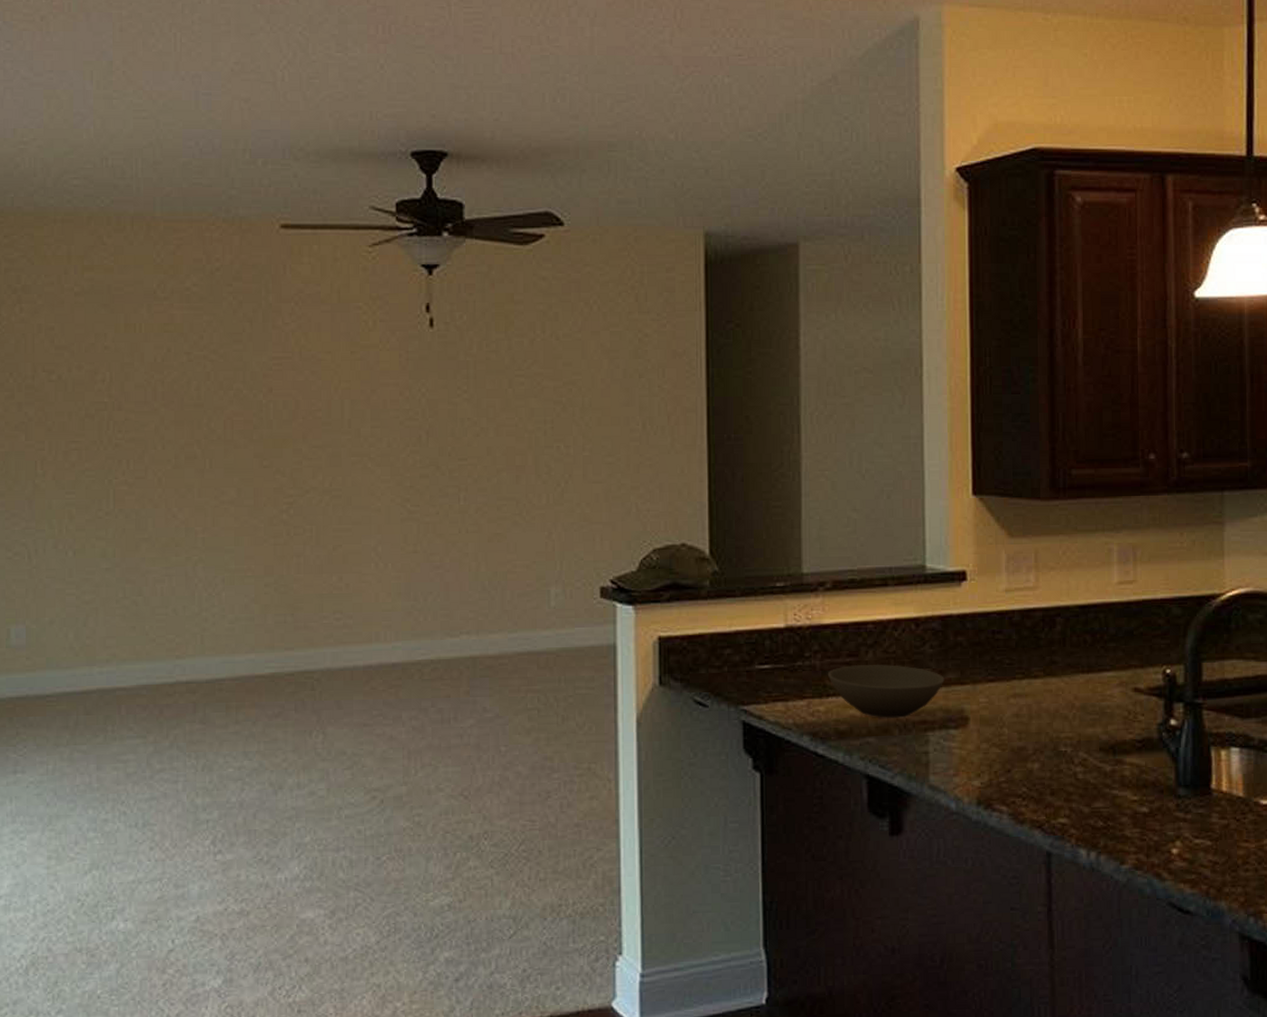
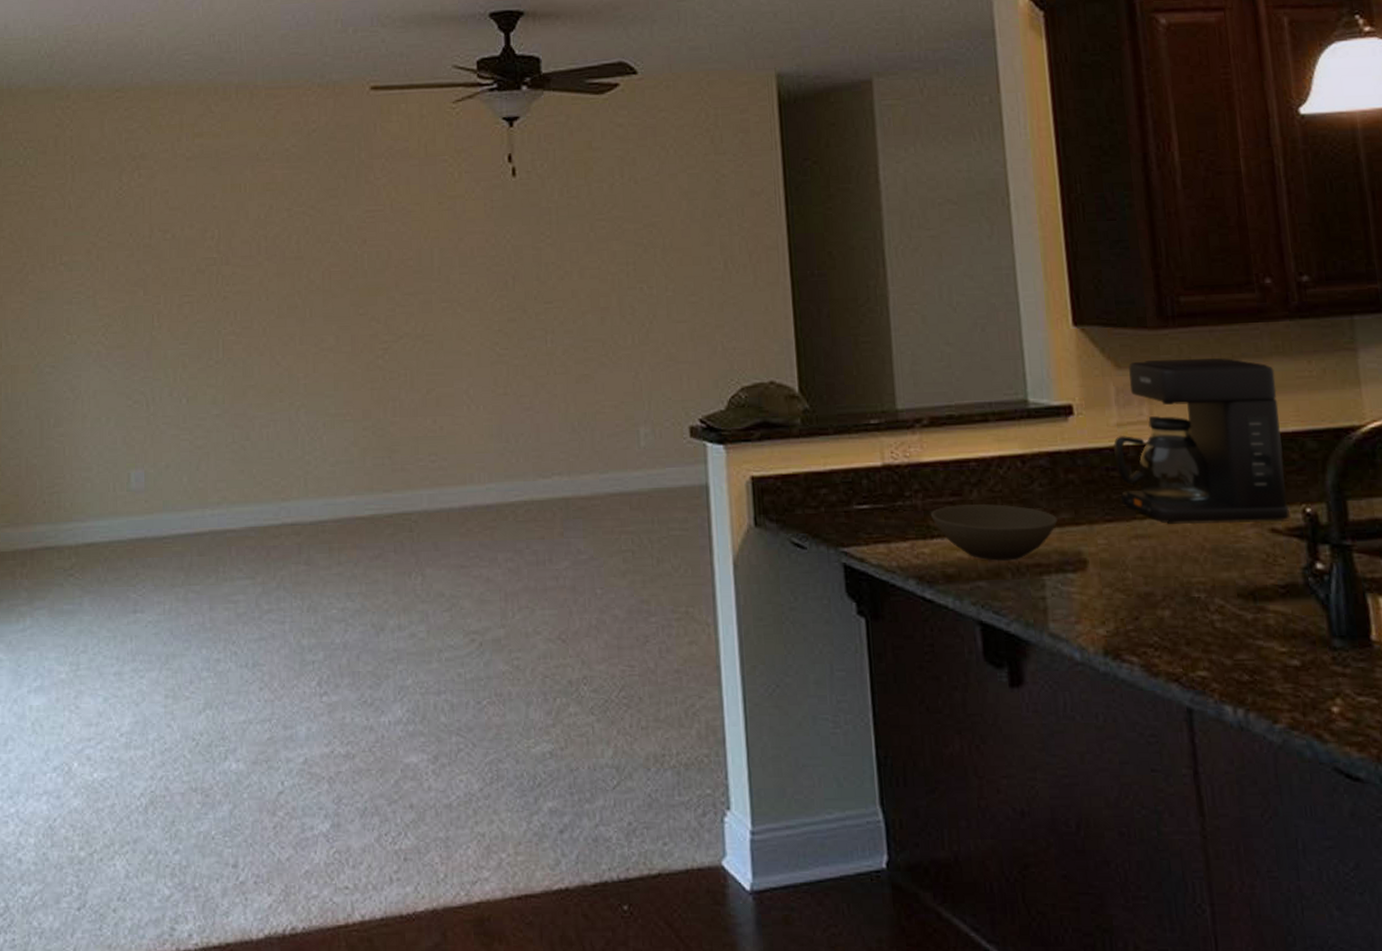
coffee maker: none [1000,529,1151,683] -> present [1113,358,1290,523]

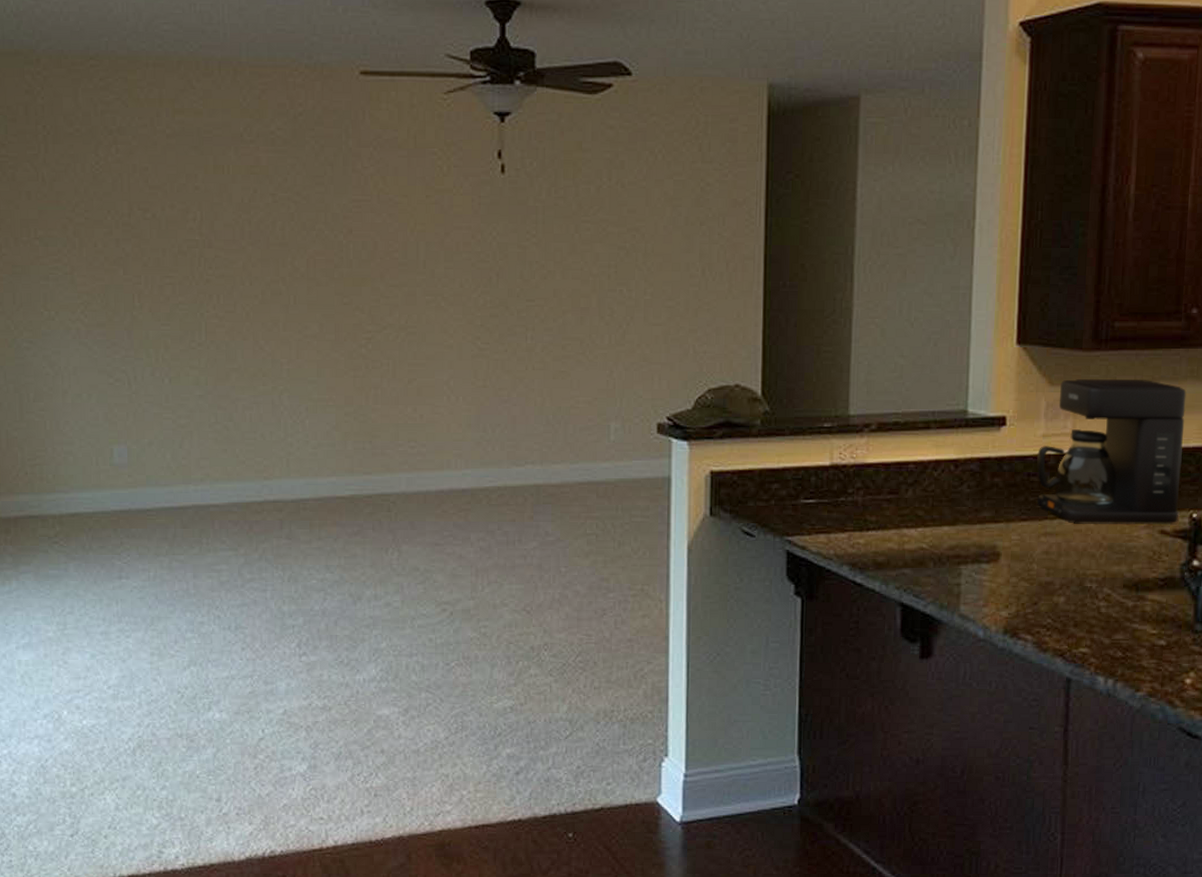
bowl: present [930,504,1058,561] -> none [868,501,979,552]

